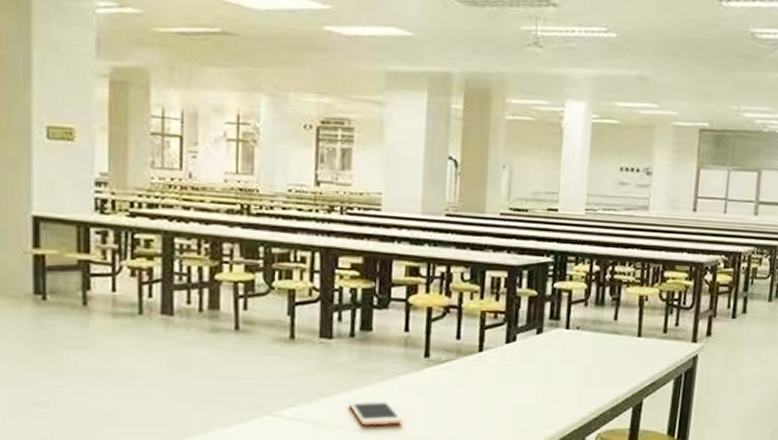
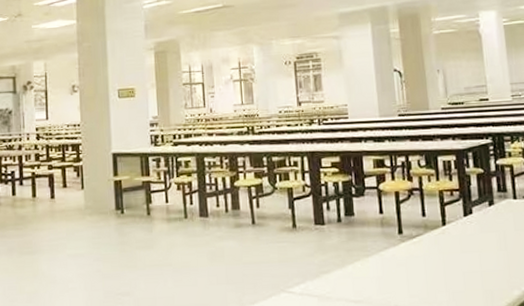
cell phone: present [348,400,403,426] -> none [343,273,389,297]

